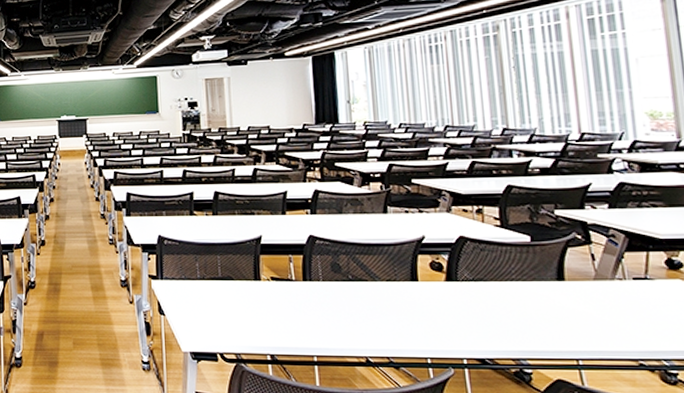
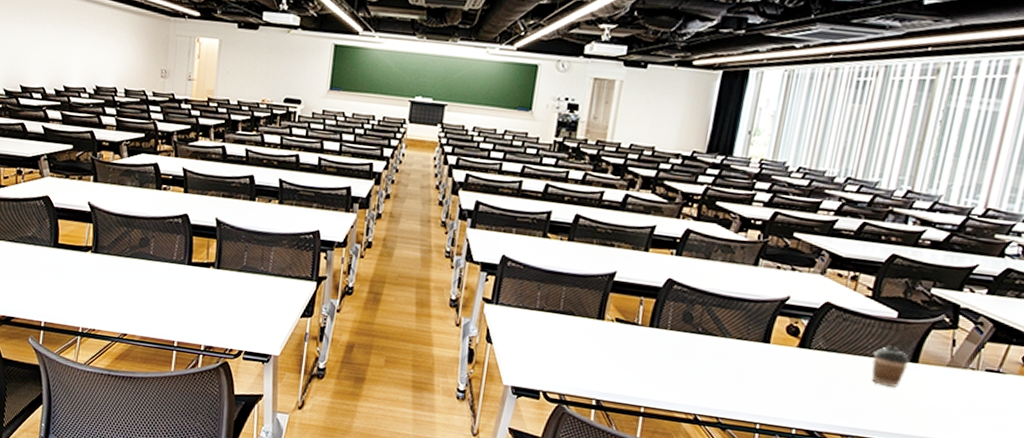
coffee cup: none [518,269,557,306] -> present [871,346,910,388]

